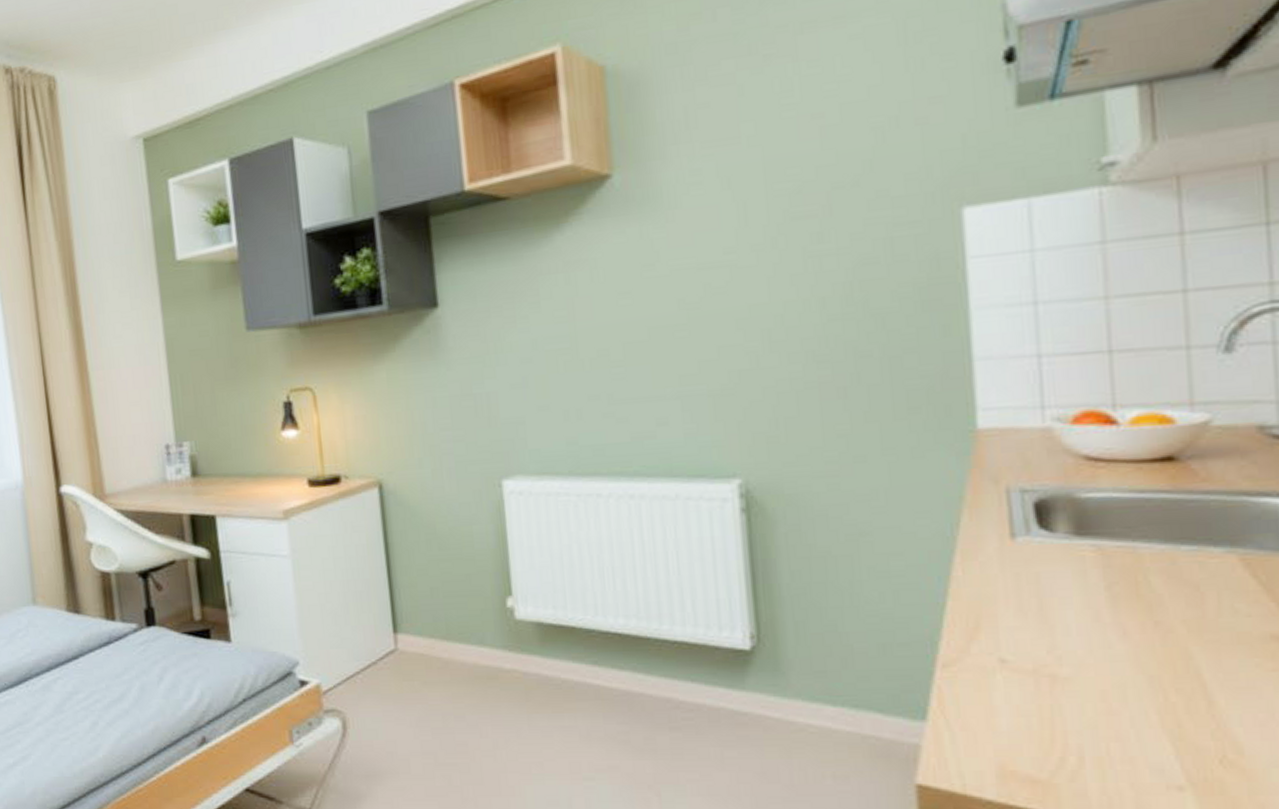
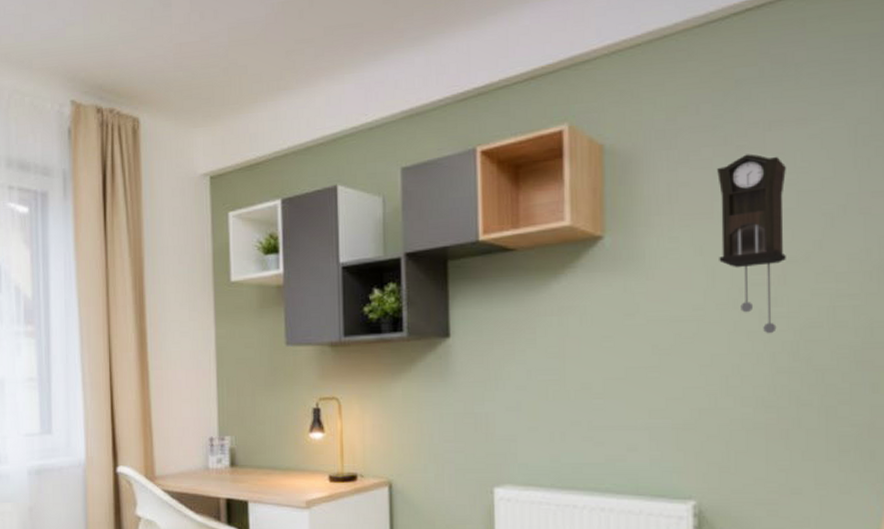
pendulum clock: none [742,63,831,276] -> present [717,154,786,334]

